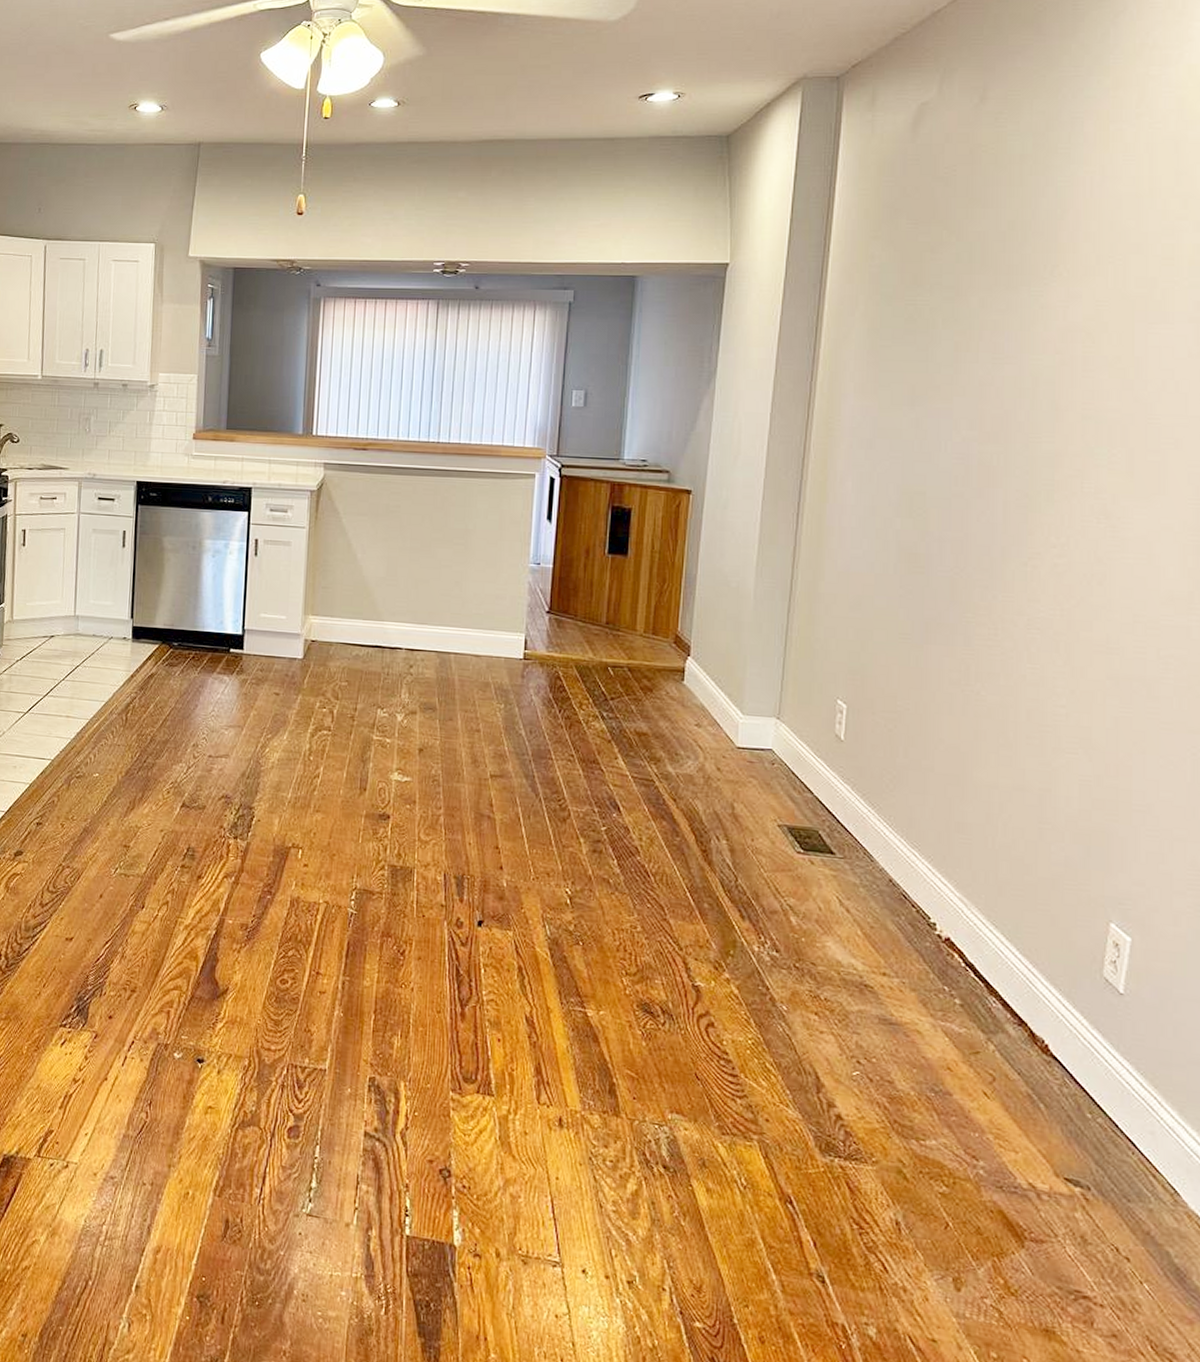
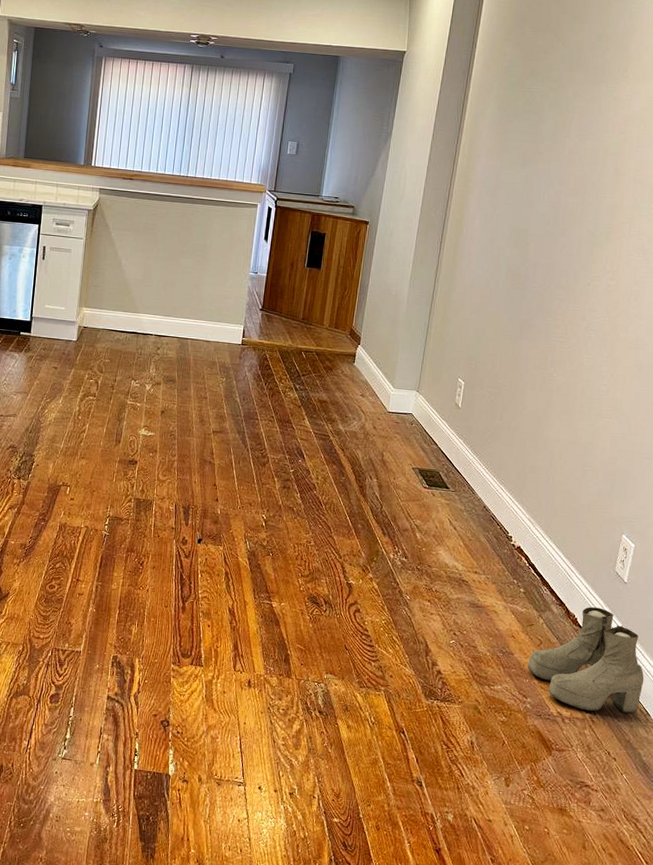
boots: none [975,1028,1165,1191] -> present [527,607,644,714]

